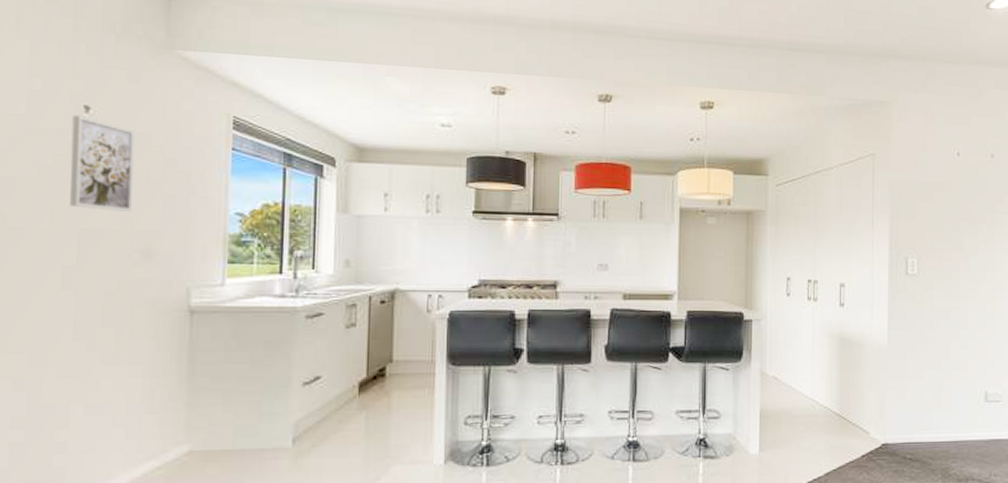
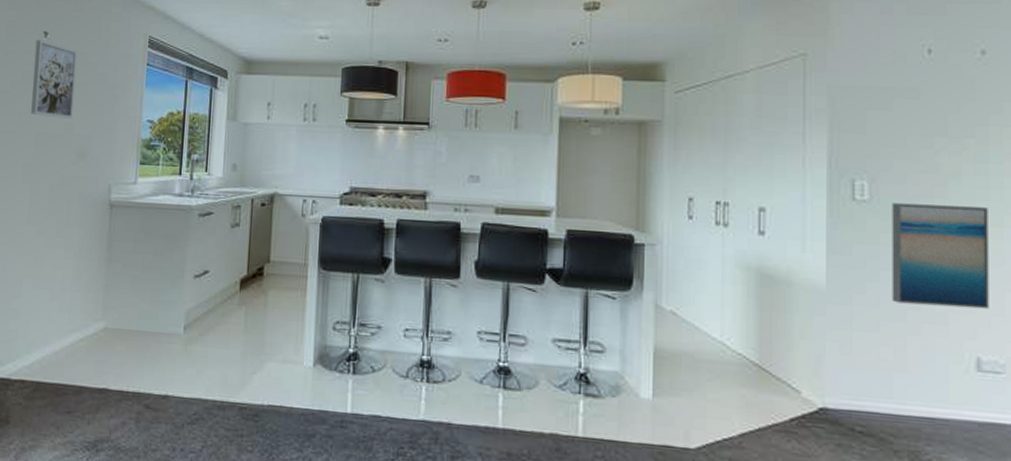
wall art: none [932,275,994,355] -> present [891,203,989,310]

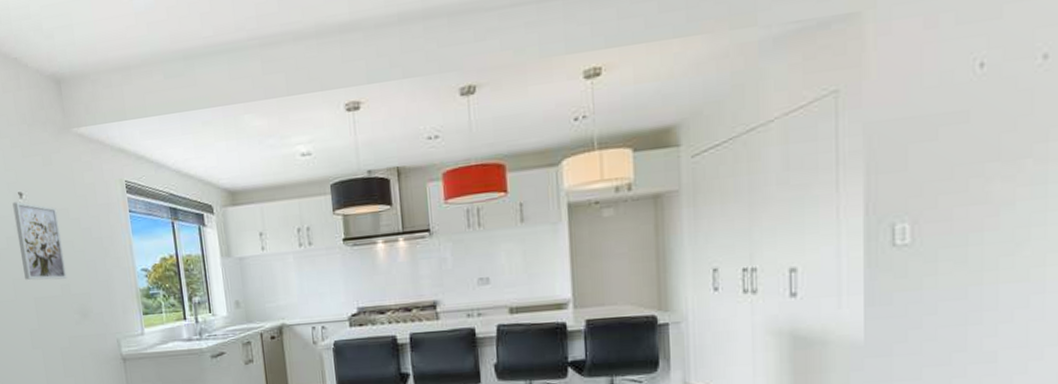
wall art: present [891,203,989,310] -> none [935,232,1045,347]

